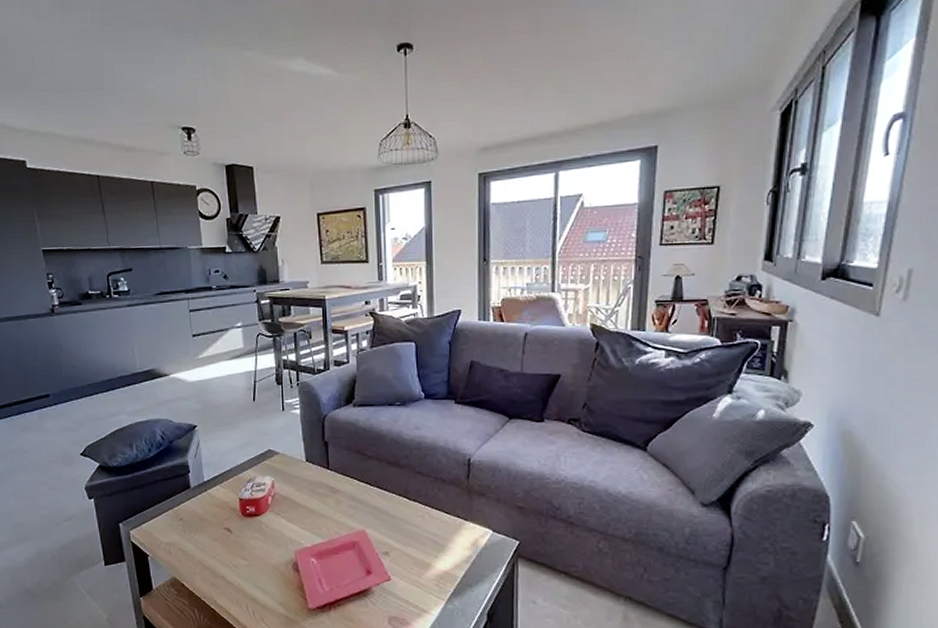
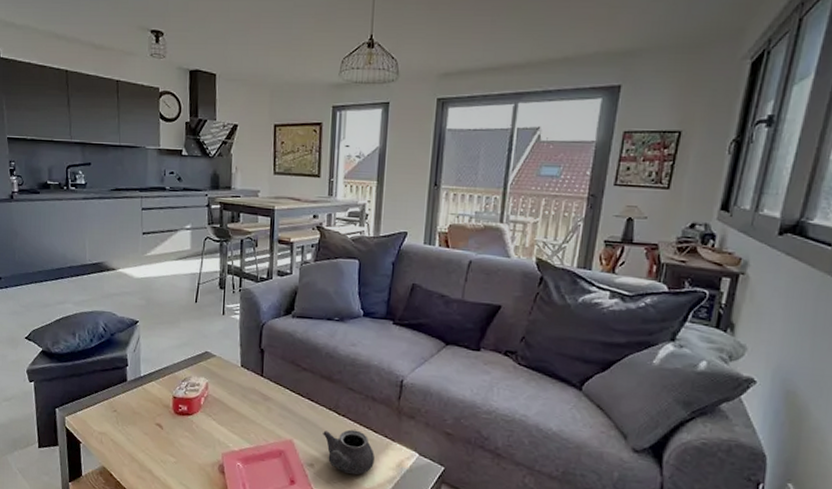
teapot: none [395,513,449,559] -> present [323,429,375,475]

